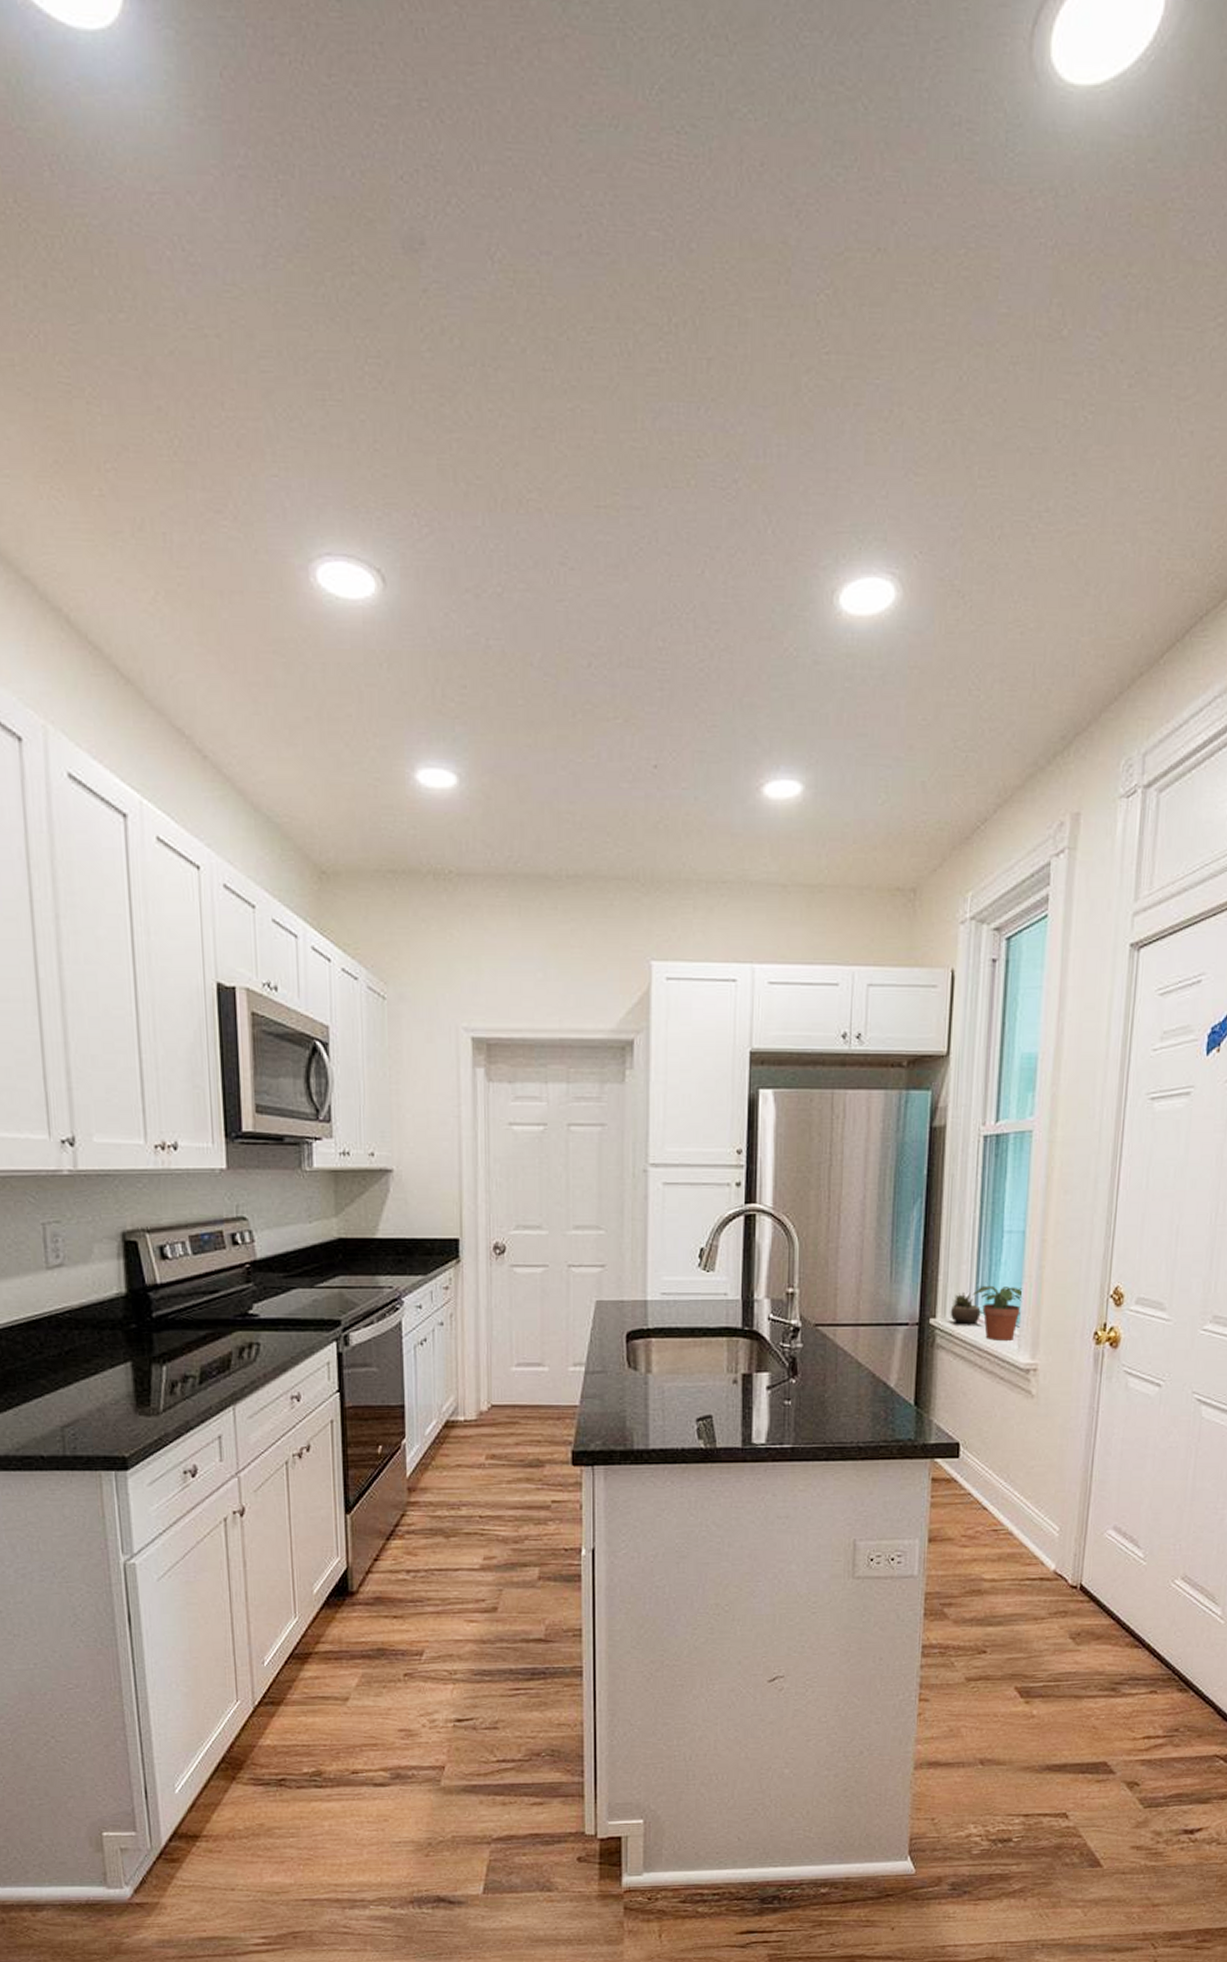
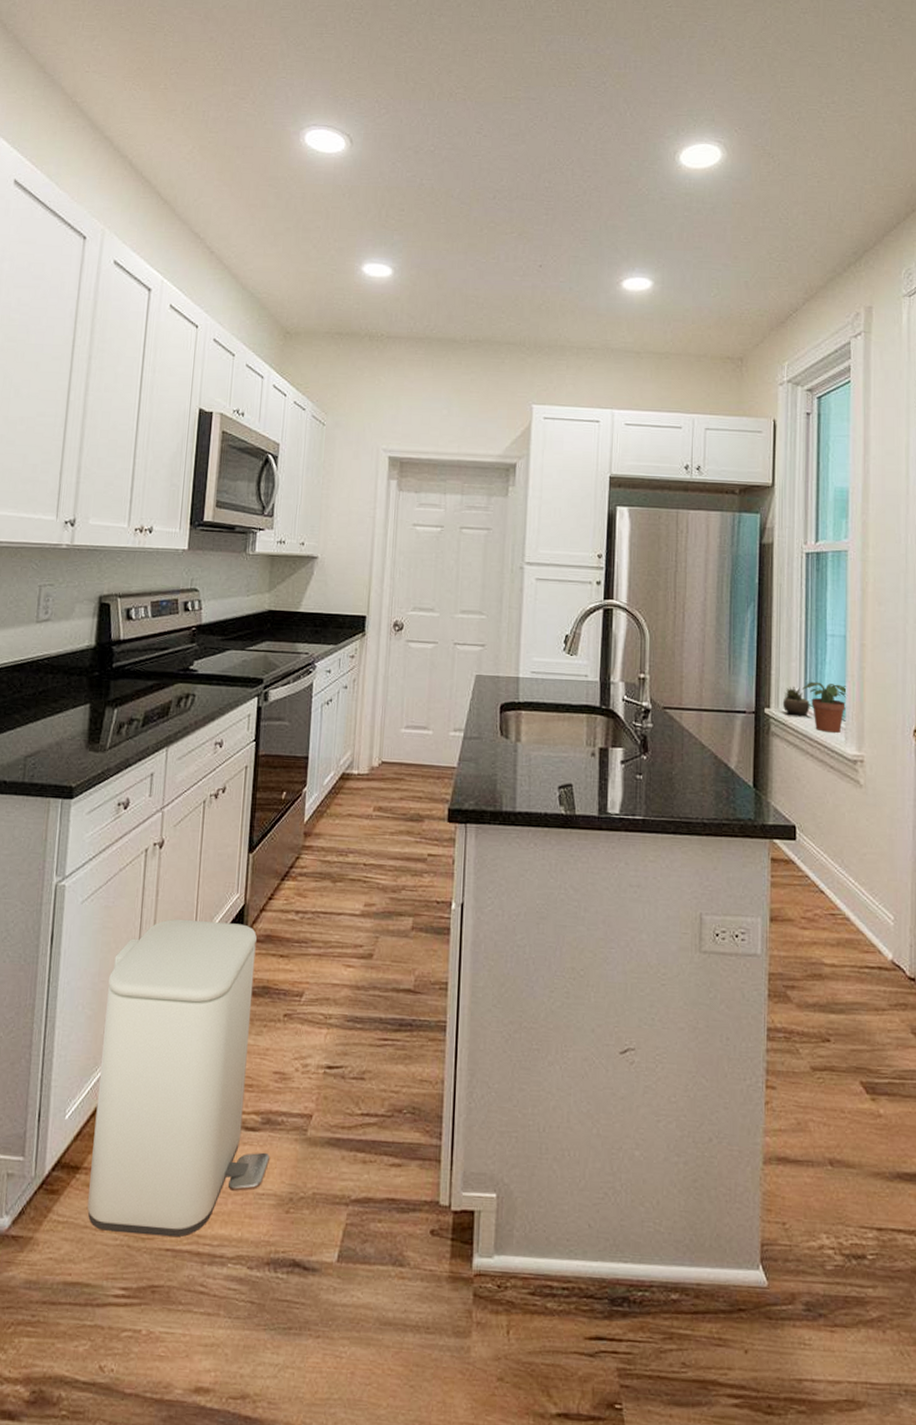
pedal bin: none [201,1588,403,1890] -> present [87,918,270,1237]

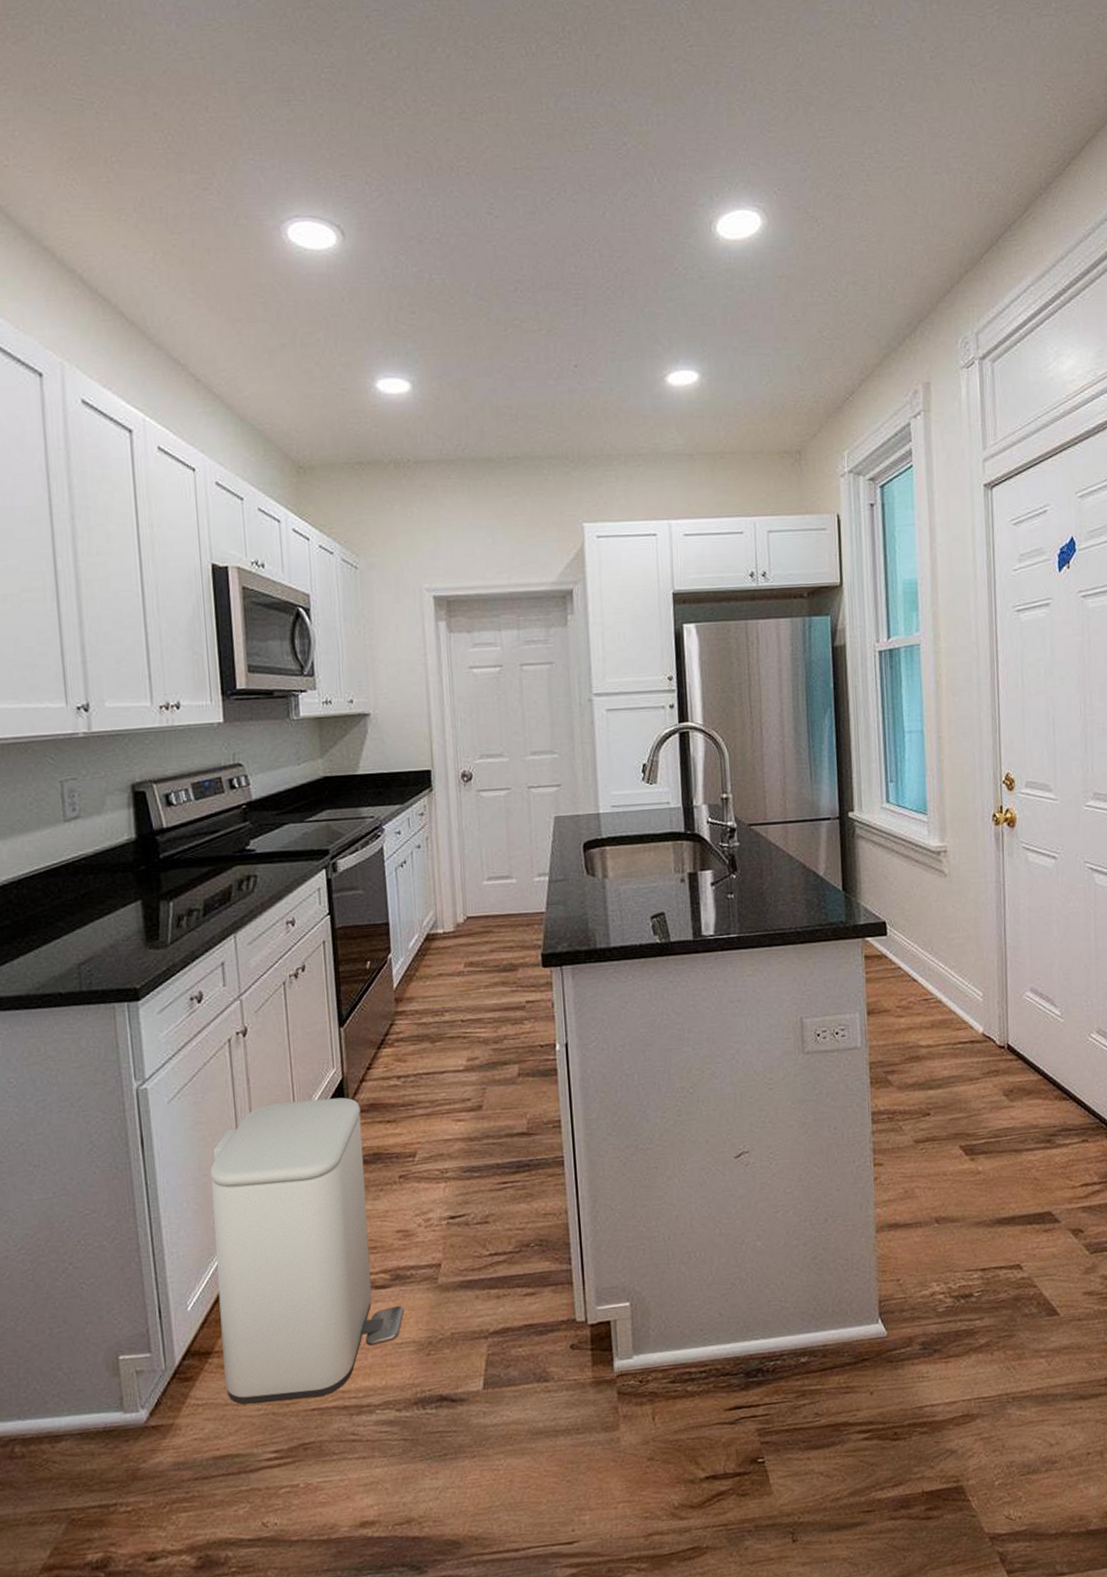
succulent plant: present [778,687,814,718] -> none [862,787,897,818]
potted plant: present [801,681,848,734] -> none [883,779,928,829]

